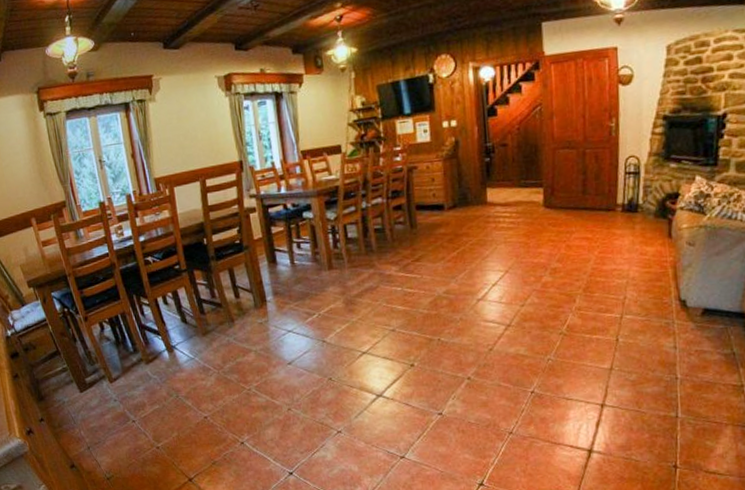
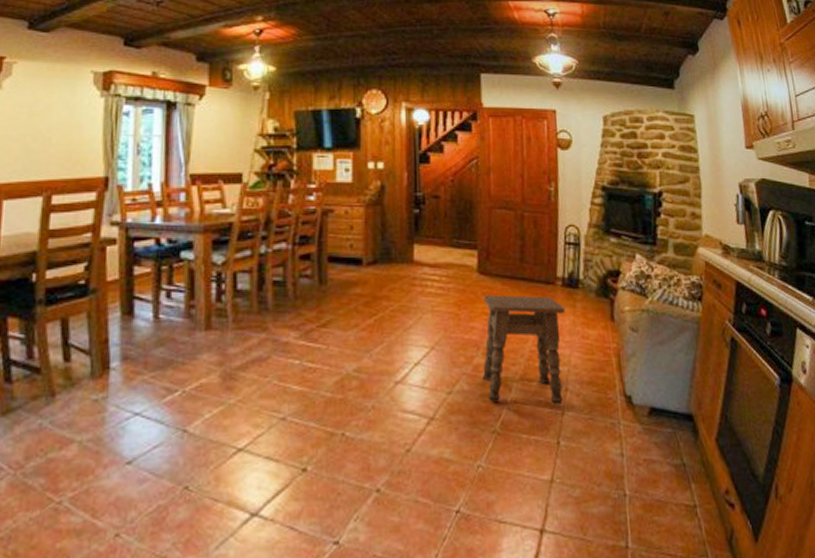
side table: none [549,222,625,311] -> present [482,295,565,404]

